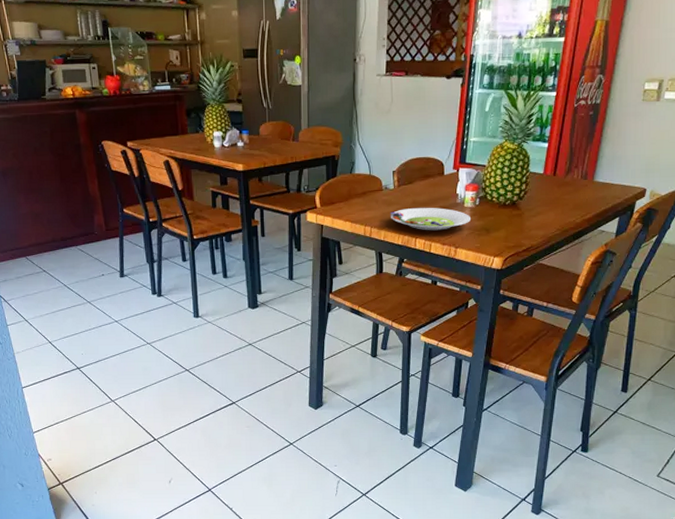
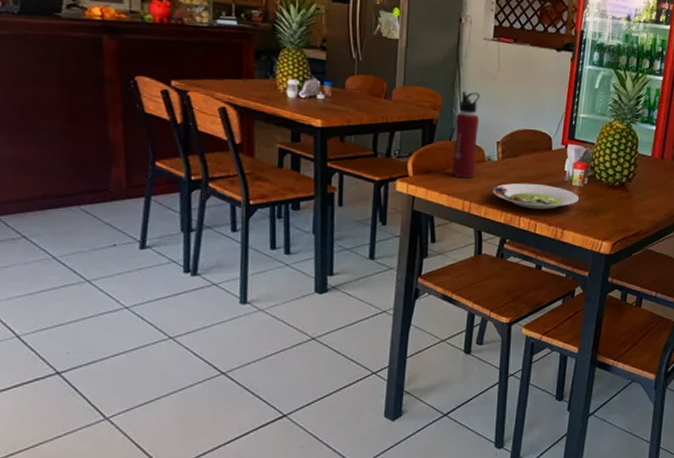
water bottle: none [353,126,376,206] -> present [451,91,480,178]

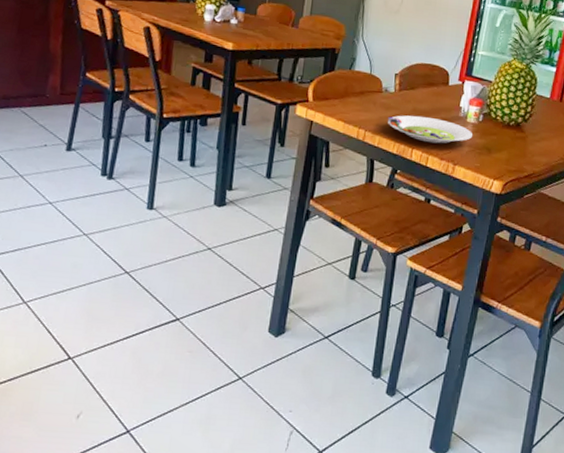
water bottle: present [451,91,480,178] -> none [349,22,382,107]

